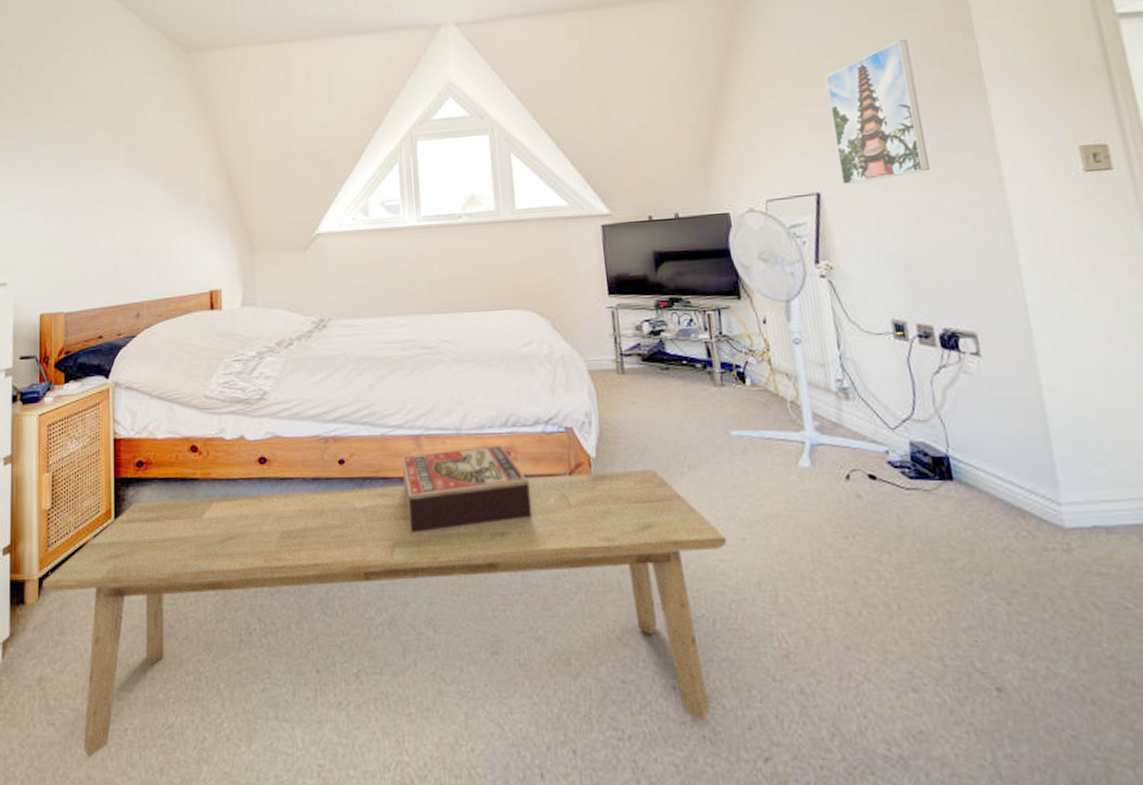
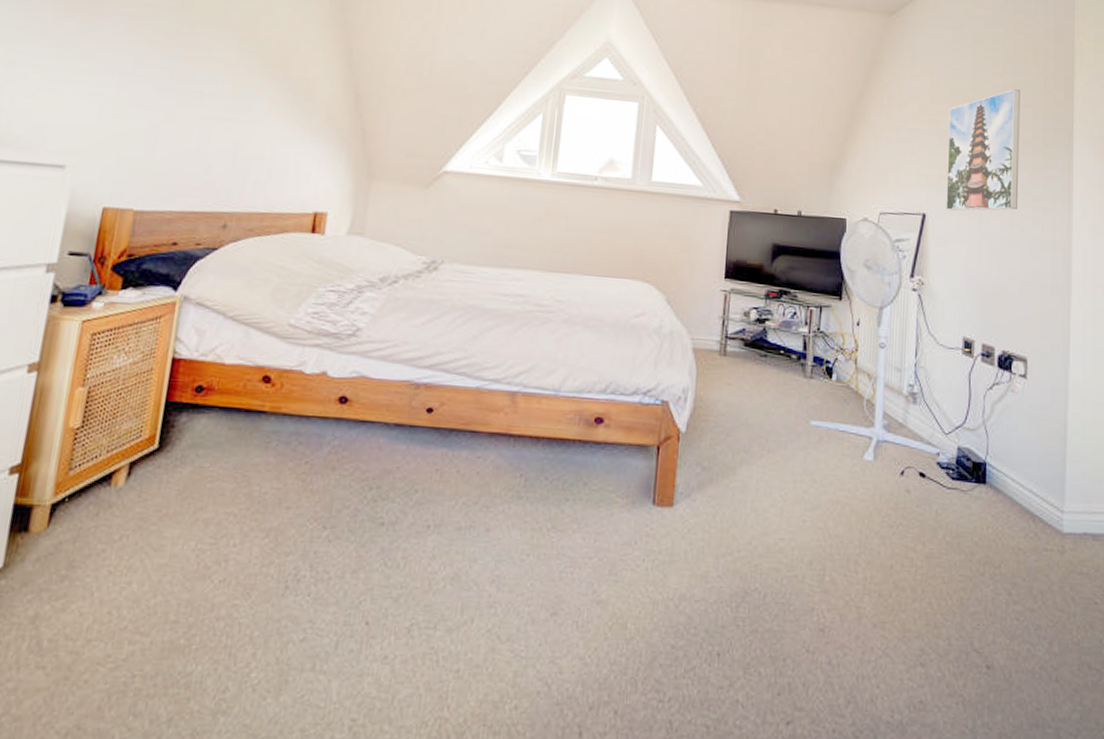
bench: present [42,470,728,758] -> none [55,430,790,706]
decorative box: present [402,445,532,537] -> none [490,410,618,494]

